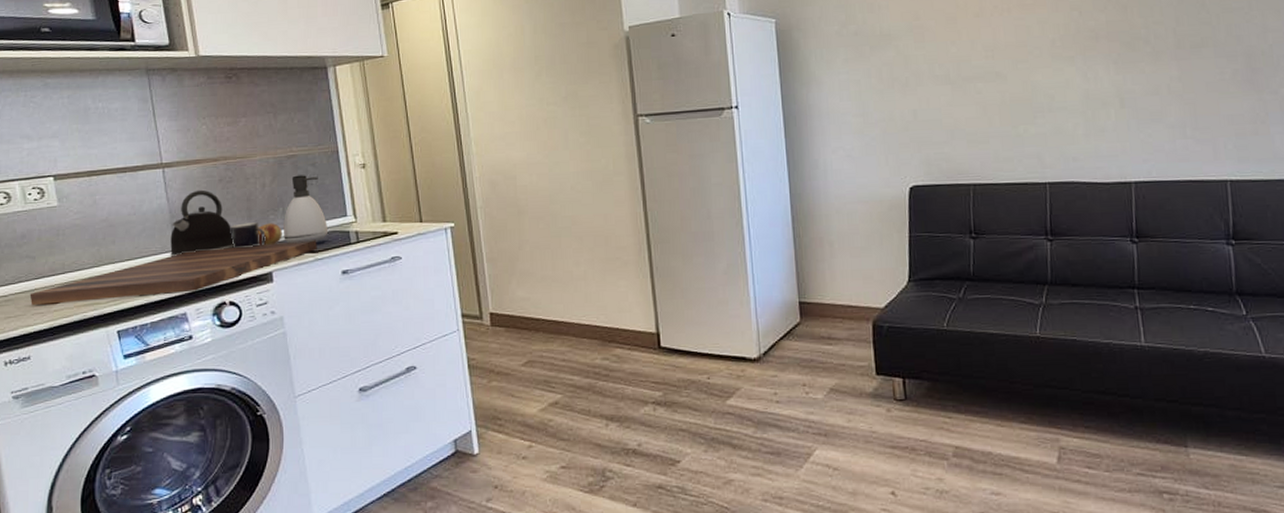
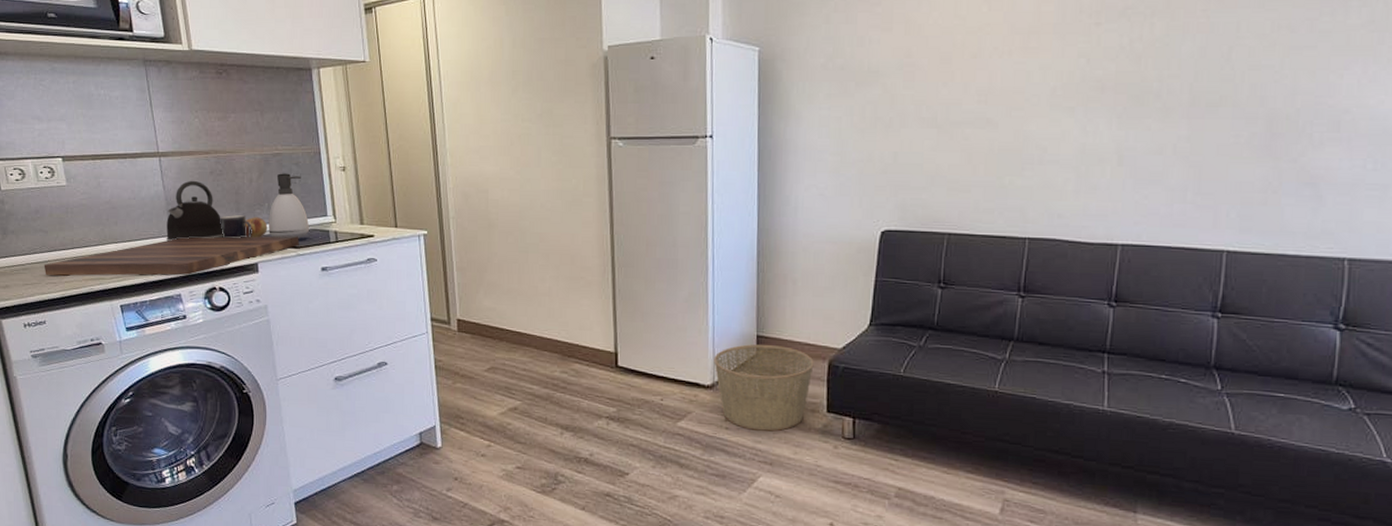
basket: none [758,310,859,401] -> present [714,344,814,432]

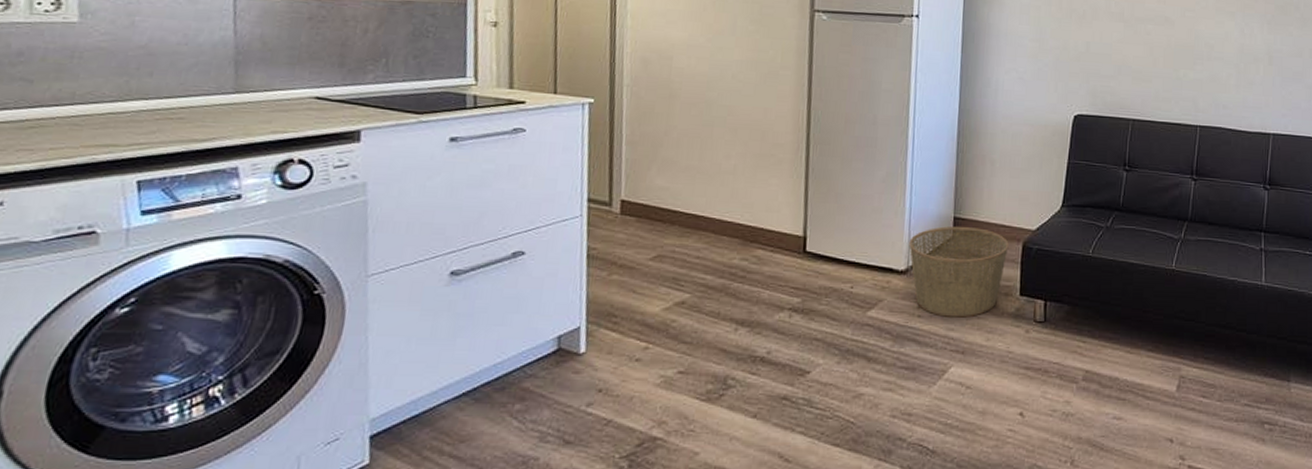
cutting board: present [44,236,299,276] -> none [16,95,424,143]
kettle: present [165,180,224,242] -> none [225,26,317,100]
mug: present [219,215,252,239] -> none [311,70,360,100]
fruit: present [245,217,267,238] -> none [347,74,382,100]
soap dispenser: present [269,173,310,239] -> none [381,24,441,103]

